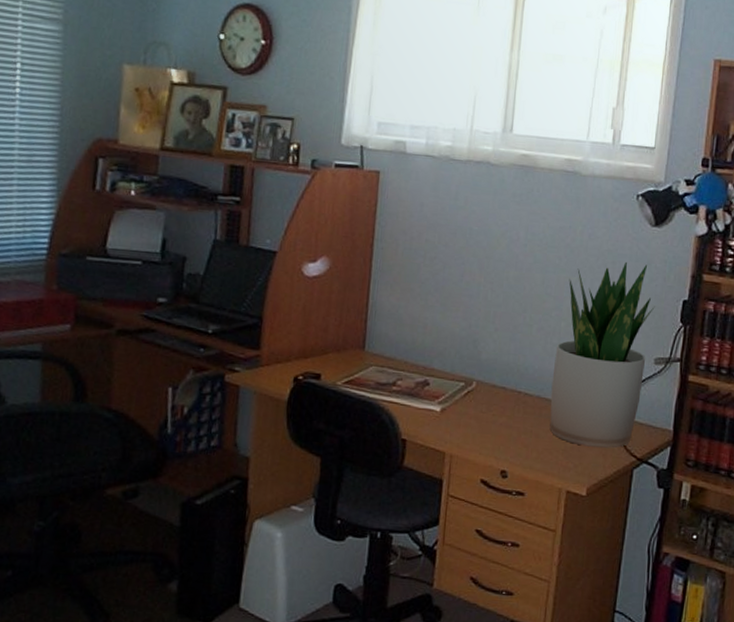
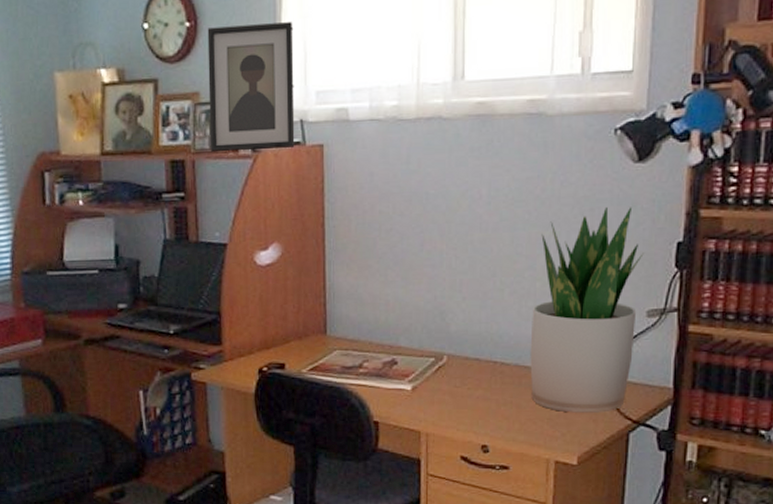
picture frame: none [270,48,363,171] -> present [207,22,295,153]

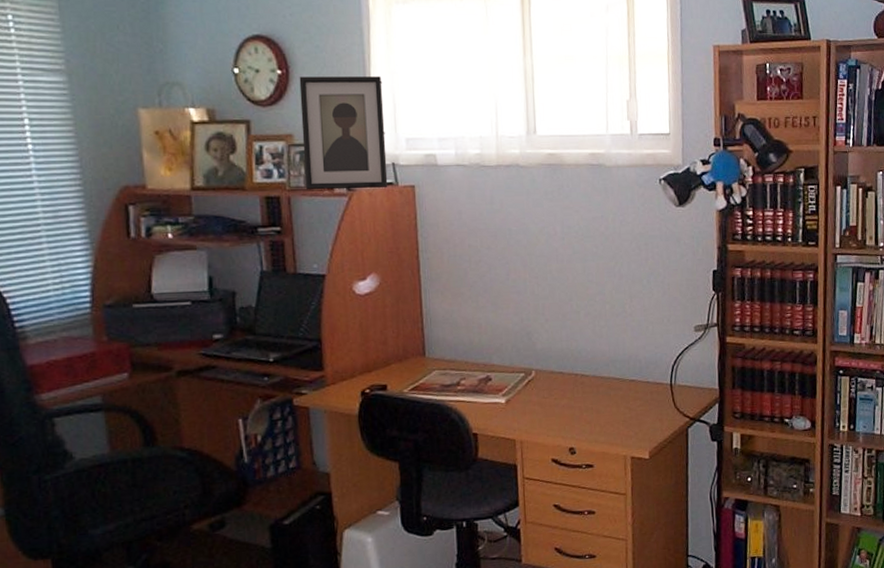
planter: present [530,206,644,414] -> none [604,242,689,415]

